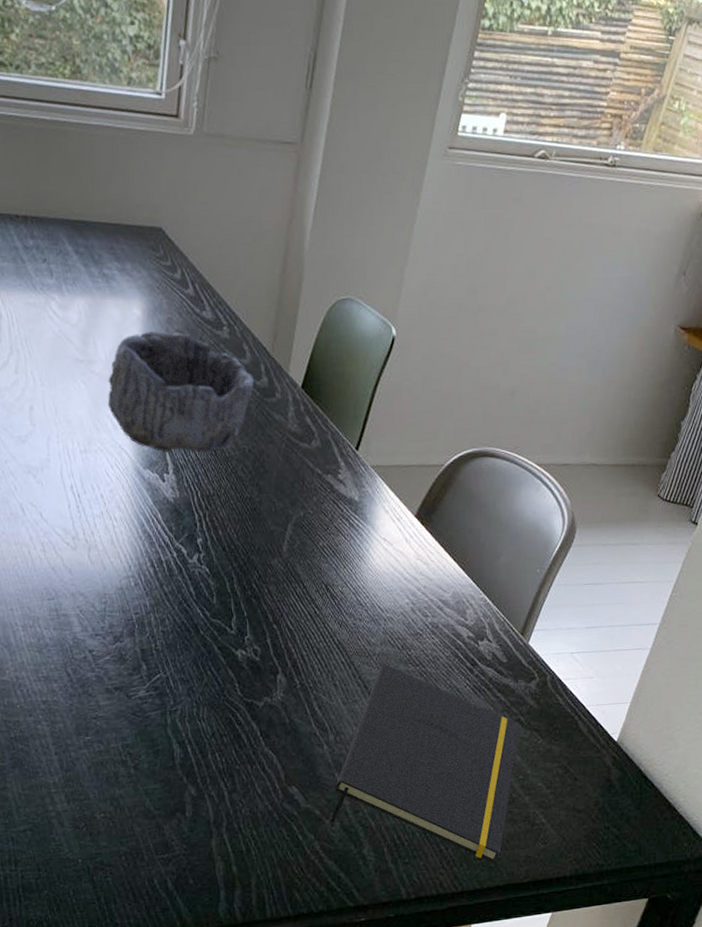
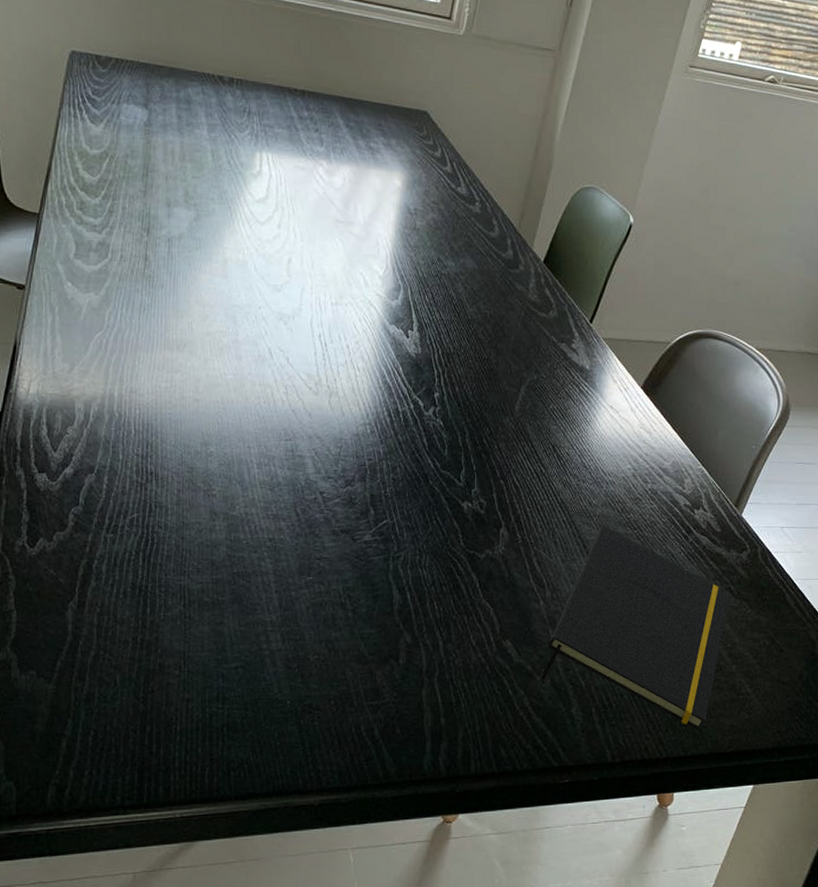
bowl: present [107,331,254,453] -> none [361,201,500,314]

